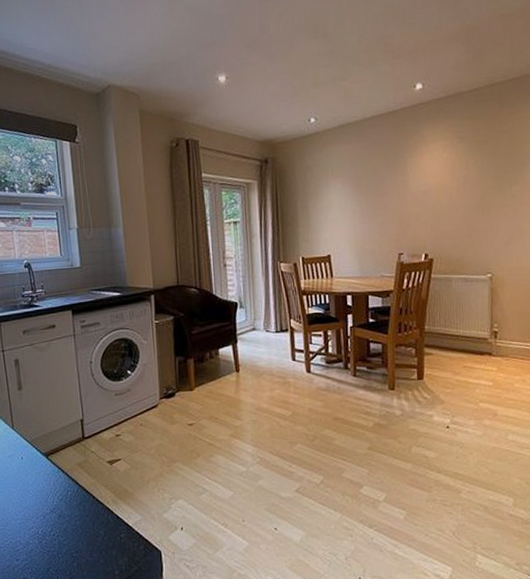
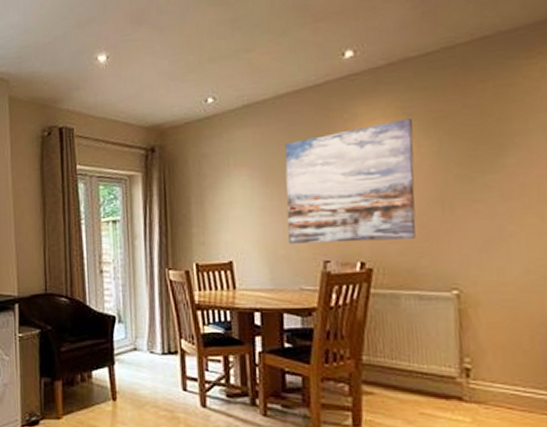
wall art: none [370,141,464,240] -> present [285,118,416,244]

